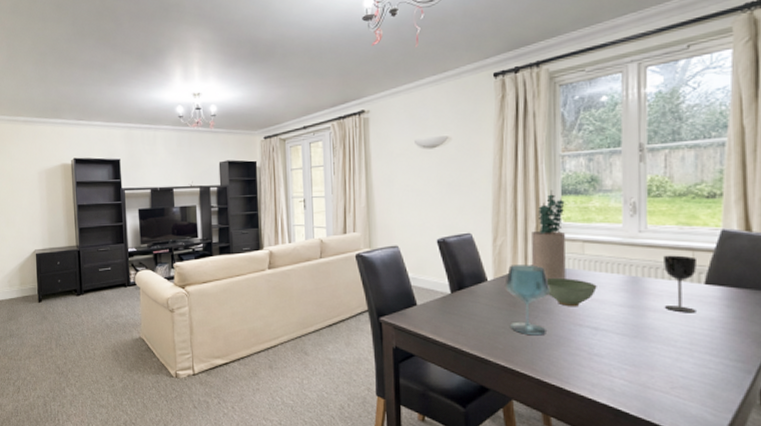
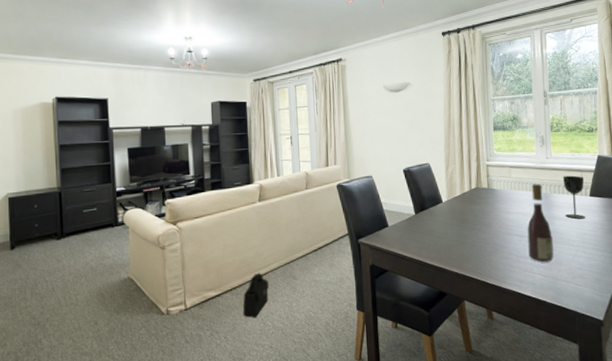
handbag: none [250,344,278,390] -> present [242,272,269,317]
wine glass: present [504,265,550,336] -> none [455,187,488,246]
vase: present [530,190,566,280] -> none [473,127,499,199]
bowl: present [546,277,597,307] -> none [485,196,521,220]
wine bottle: none [605,263,644,365] -> present [527,183,554,263]

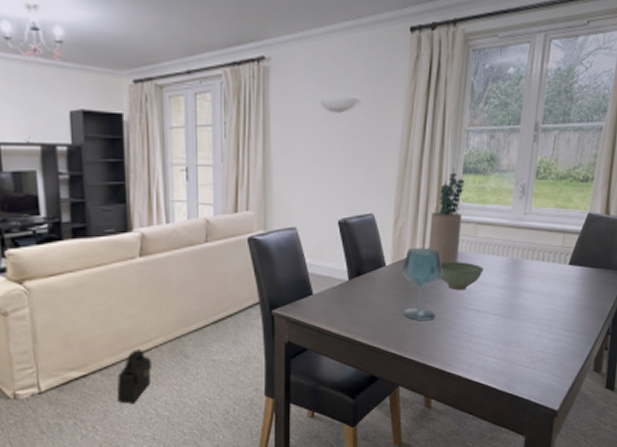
wine glass: none [455,187,488,246] -> present [401,248,443,321]
vase: none [473,127,499,199] -> present [428,168,465,264]
bowl: none [485,196,521,220] -> present [440,261,484,291]
wine bottle: present [527,183,554,263] -> none [484,246,516,343]
wine glass: present [563,175,585,219] -> none [536,237,567,293]

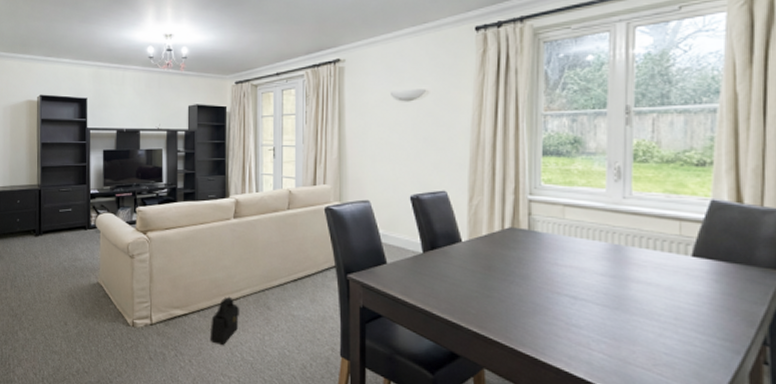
wine glass: present [401,248,443,321] -> none [479,226,527,302]
vase: present [428,168,465,264] -> none [508,150,546,245]
bowl: present [440,261,484,291] -> none [523,241,577,274]

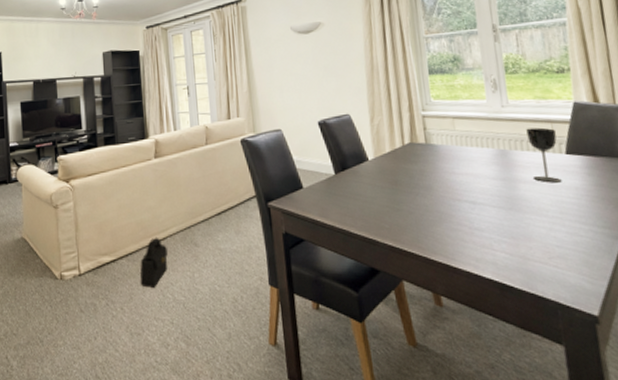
wine glass: none [649,224,685,287] -> present [526,127,562,183]

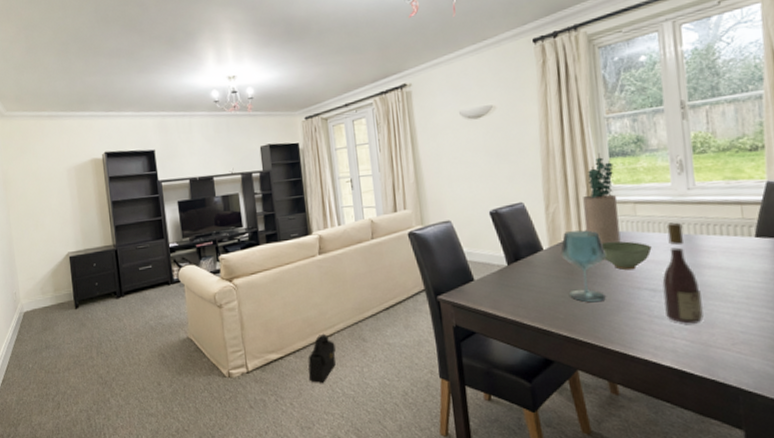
wine glass: none [385,142,428,213] -> present [560,230,606,303]
vase: none [404,70,441,157] -> present [582,153,621,245]
bowl: none [423,154,471,183] -> present [601,241,652,271]
wine bottle: none [481,137,521,237] -> present [662,222,704,324]
wine glass: present [526,127,562,183] -> none [713,210,750,268]

